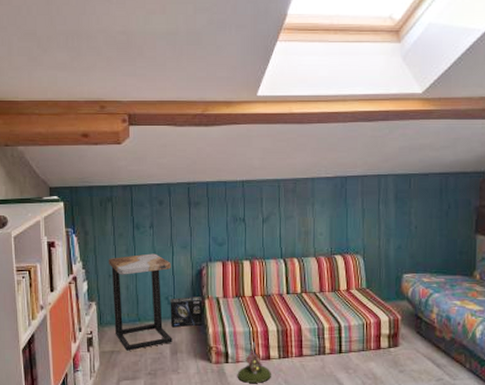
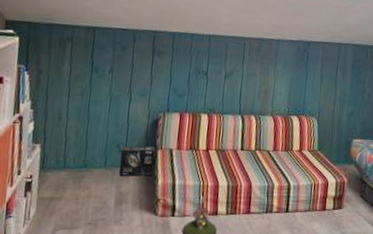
side table: present [109,253,172,352] -> none [57,98,127,200]

